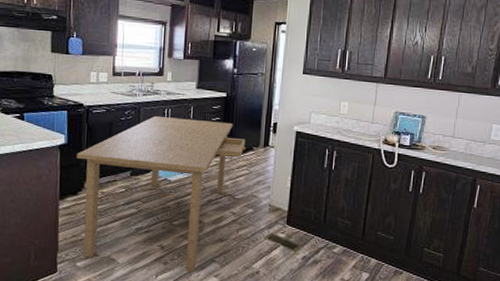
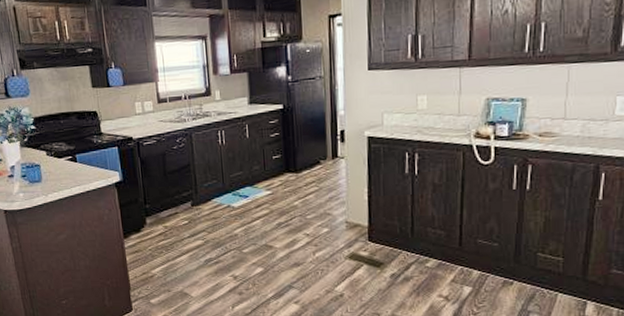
dining table: present [77,115,246,273] -> none [134,136,312,301]

